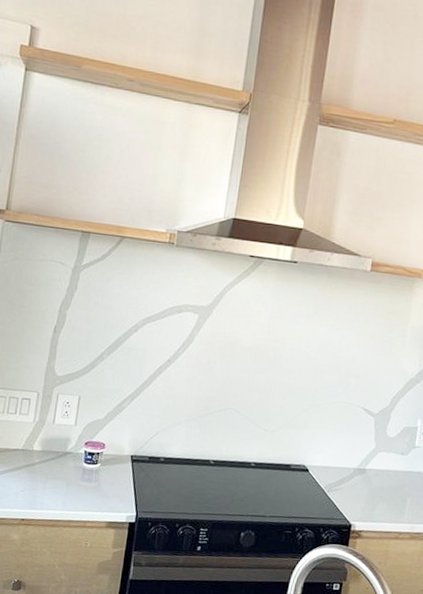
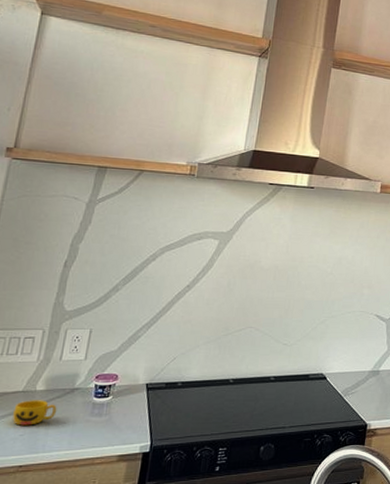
cup: none [15,458,52,483] -> present [12,400,57,426]

